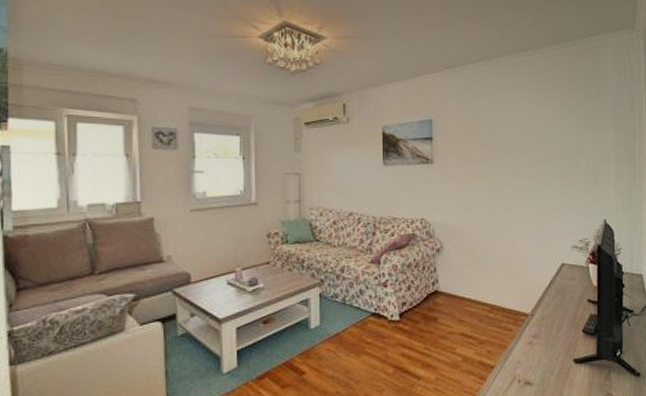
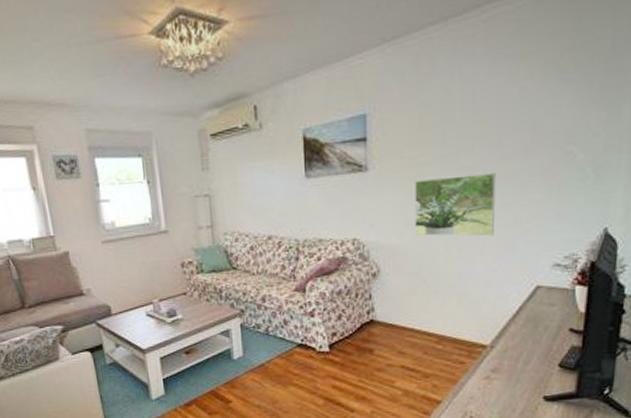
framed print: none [469,173,529,222] -> present [415,173,496,237]

